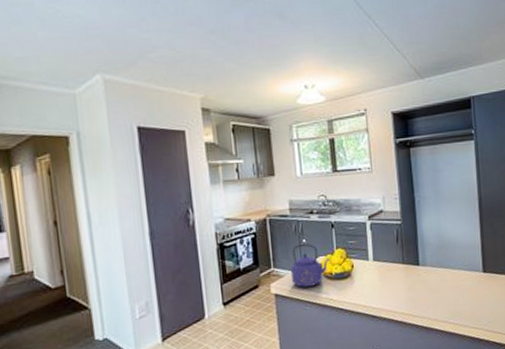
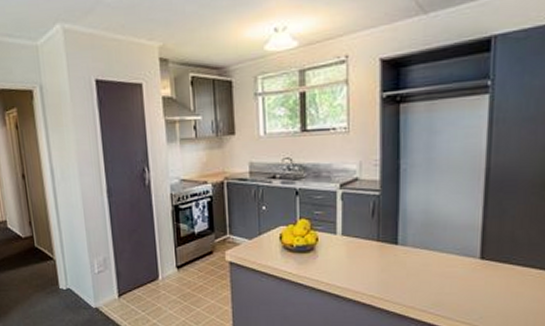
kettle: present [290,243,330,288] -> none [247,211,292,258]

